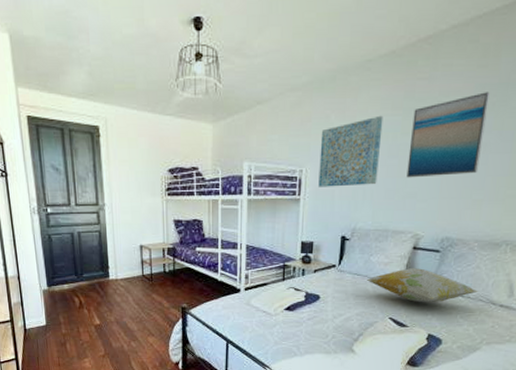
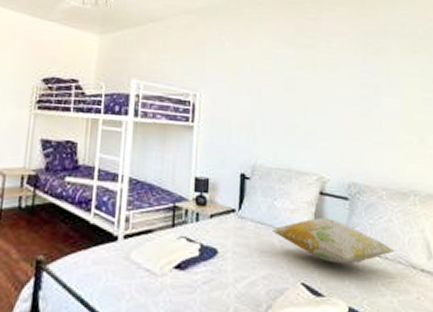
wall art: present [318,115,383,187] -> none [214,47,277,118]
wall art: present [406,92,491,178] -> none [305,38,374,115]

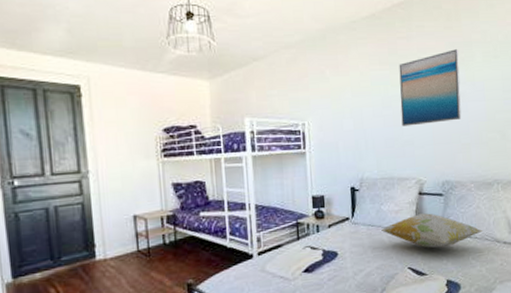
wall art: none [305,38,374,115] -> present [399,49,462,127]

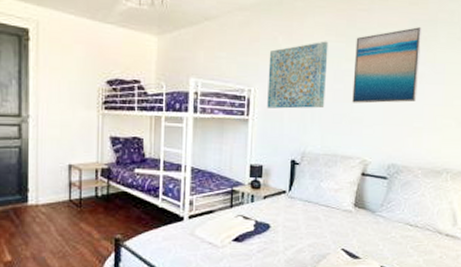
wall art: none [318,70,377,140] -> present [267,41,328,109]
decorative pillow: present [381,213,482,249] -> none [318,195,425,233]

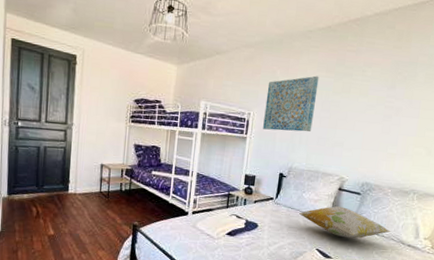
decorative pillow: none [318,195,425,233] -> present [299,206,390,239]
wall art: present [352,27,423,104] -> none [336,67,403,132]

